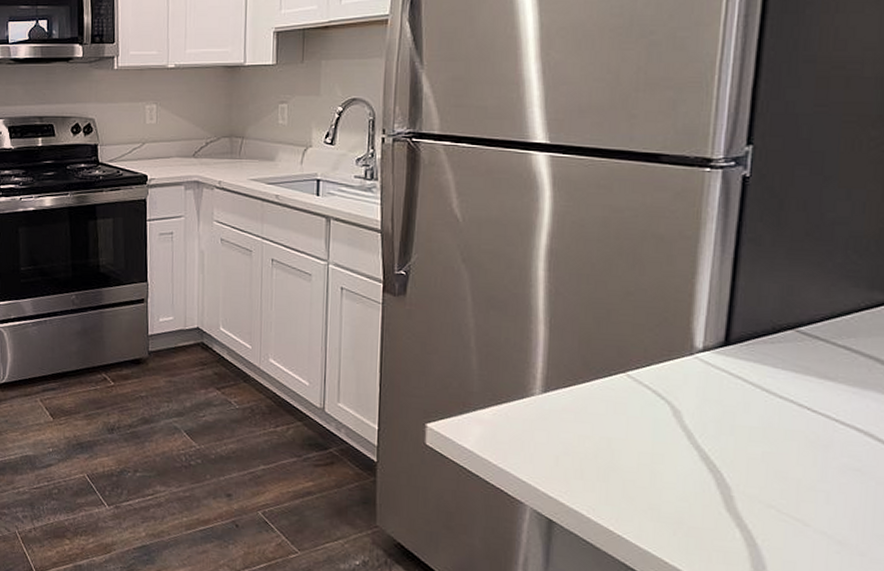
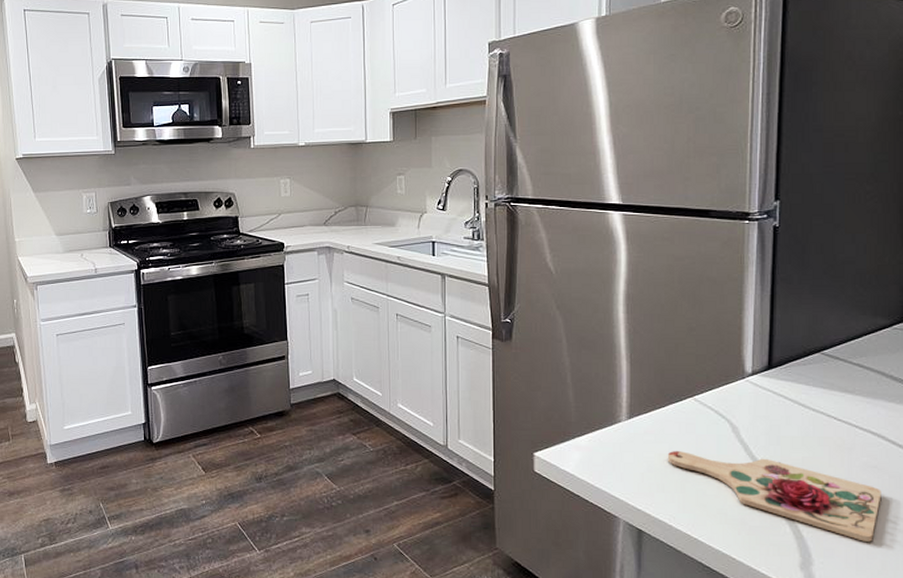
cutting board: none [589,433,865,558] -> present [667,451,881,542]

